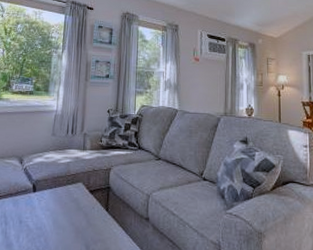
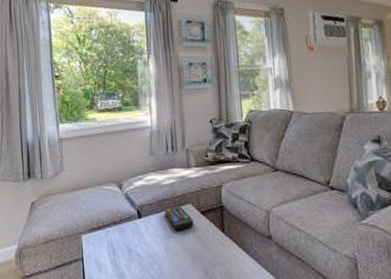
remote control: none [57,184,82,206] -> present [164,206,194,230]

